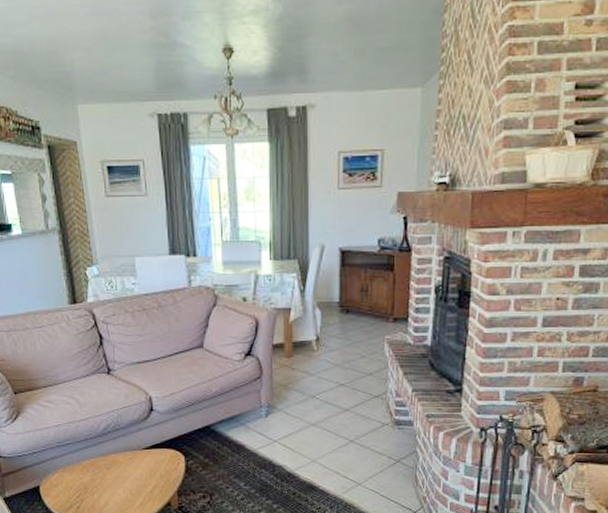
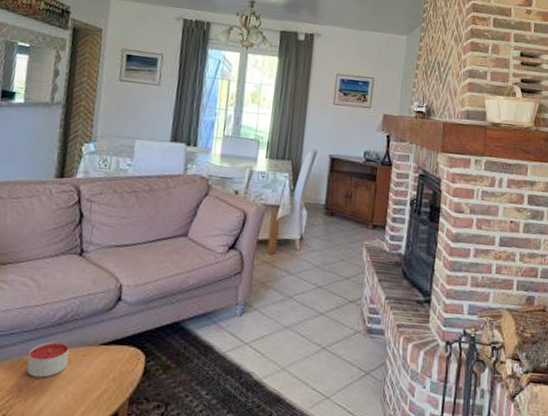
candle: none [85,448,120,478] -> present [26,340,70,378]

